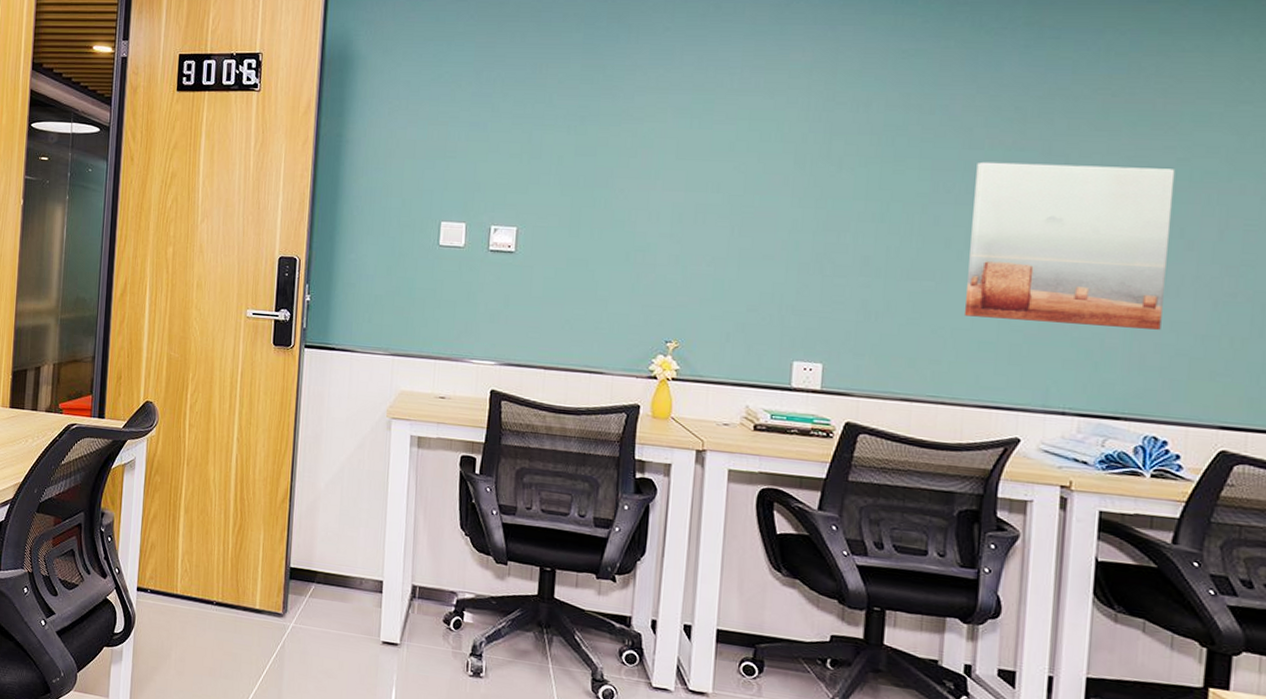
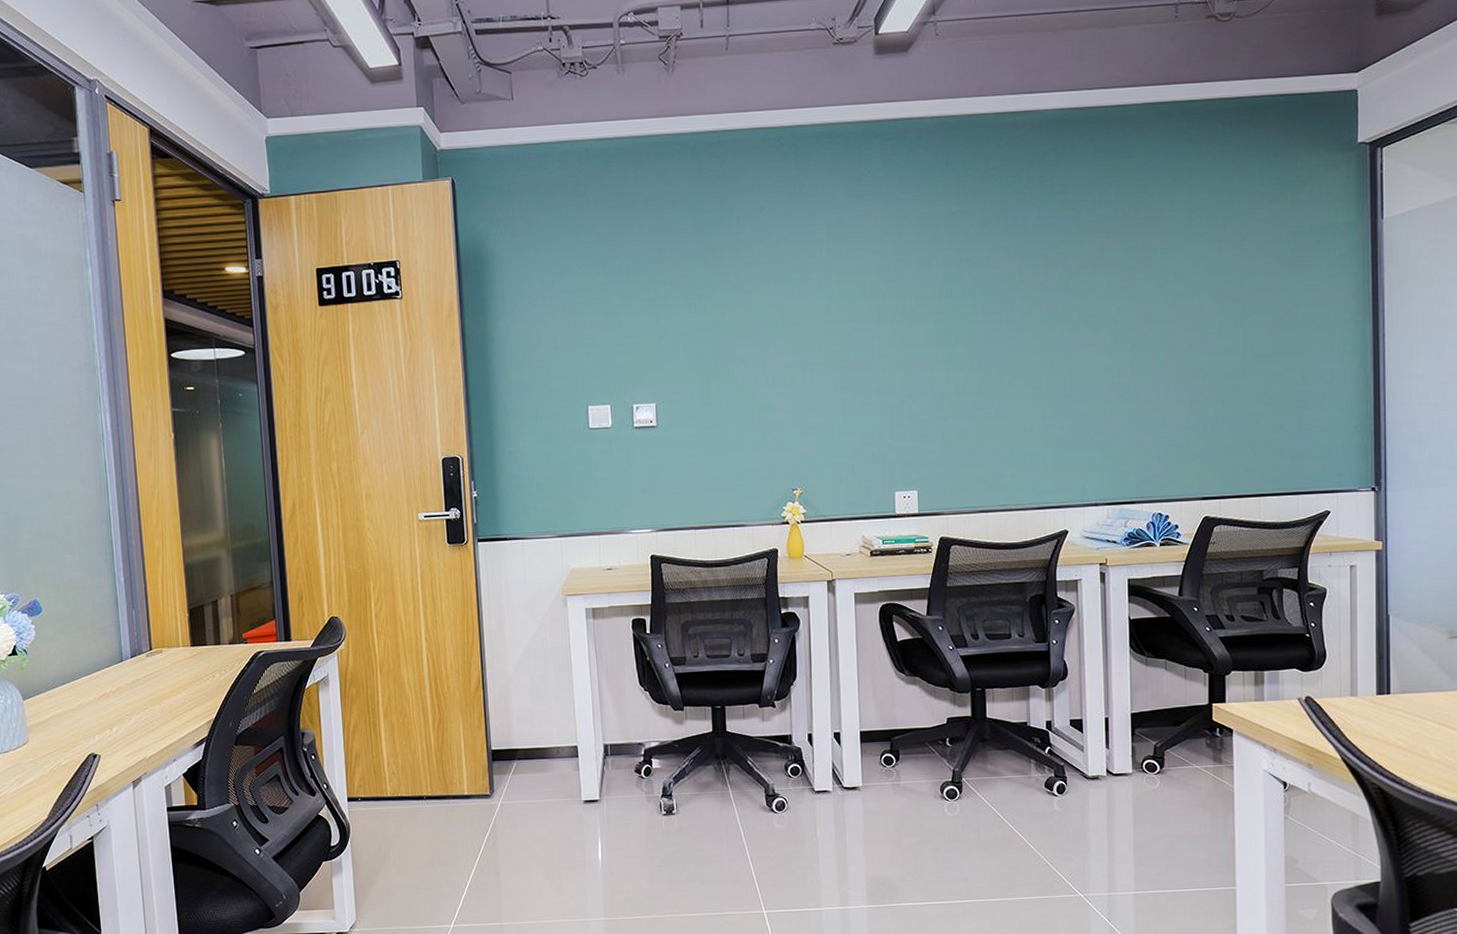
wall art: present [963,161,1176,330] -> none [1016,294,1156,434]

